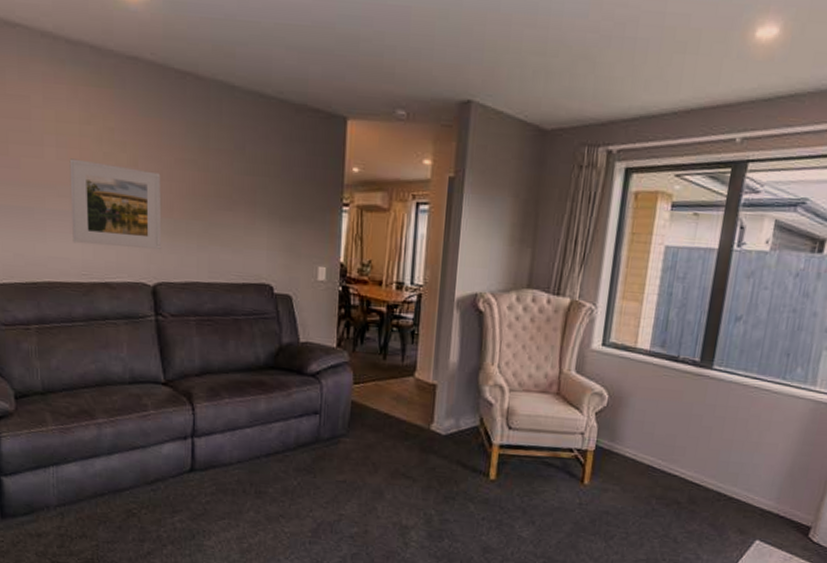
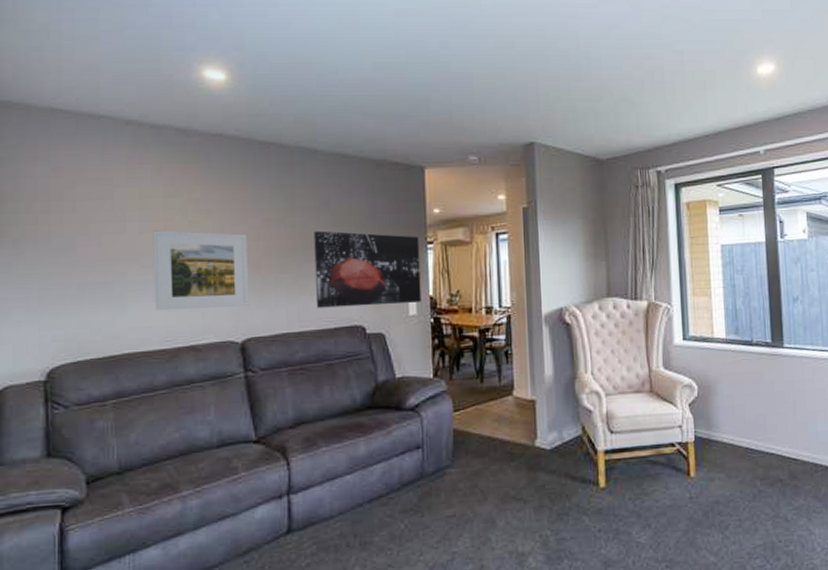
wall art: none [226,177,335,268] -> present [314,230,421,308]

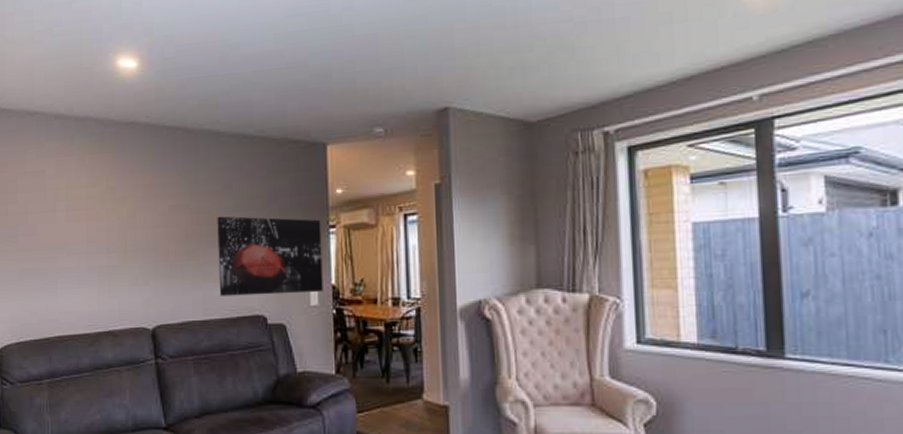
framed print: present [153,230,250,311] -> none [77,219,160,297]

